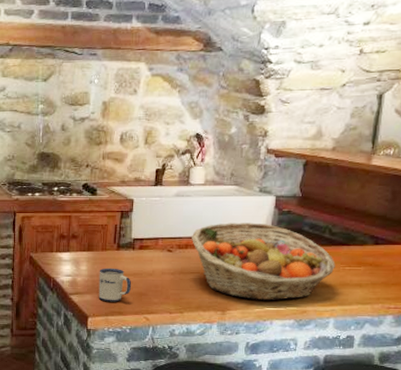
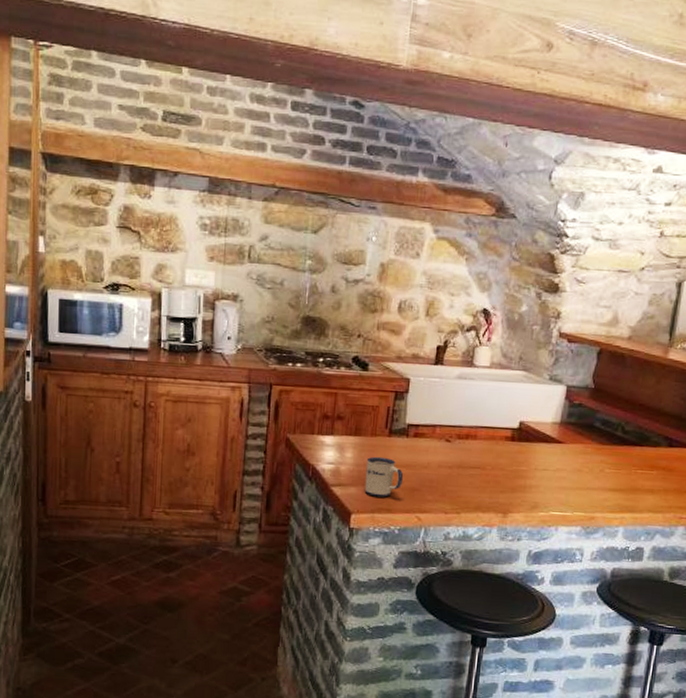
fruit basket: present [192,223,336,300] -> none [473,412,627,504]

